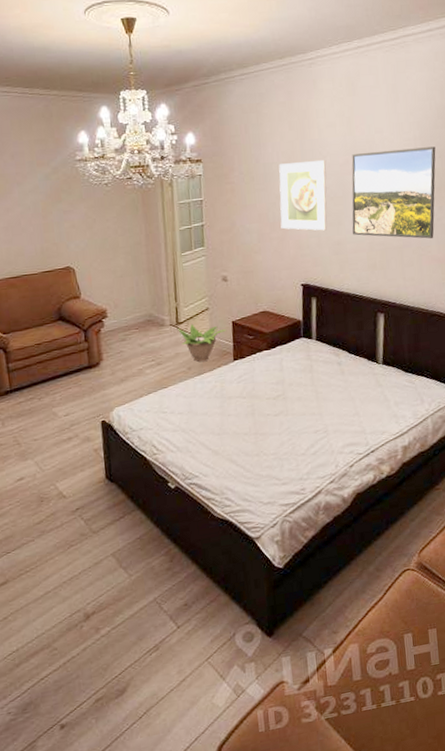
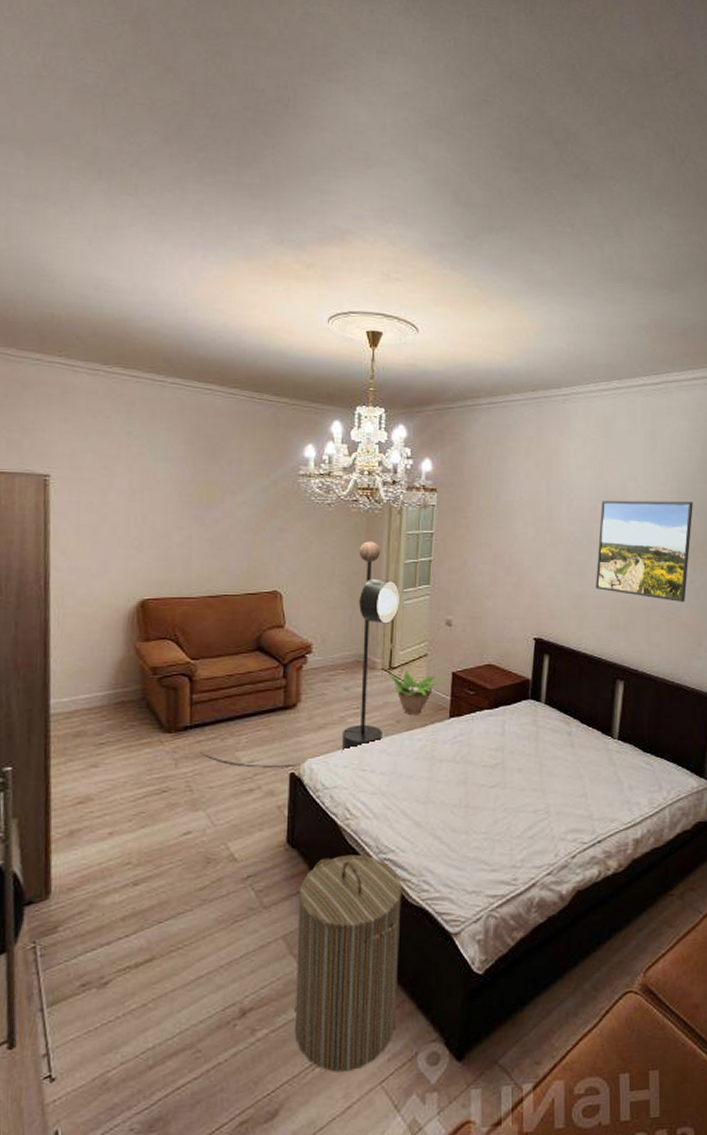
floor lamp: none [22,213,180,420] -> present [200,541,400,768]
laundry hamper: none [120,482,214,655] -> present [295,854,403,1073]
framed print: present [279,160,327,231] -> none [517,503,573,581]

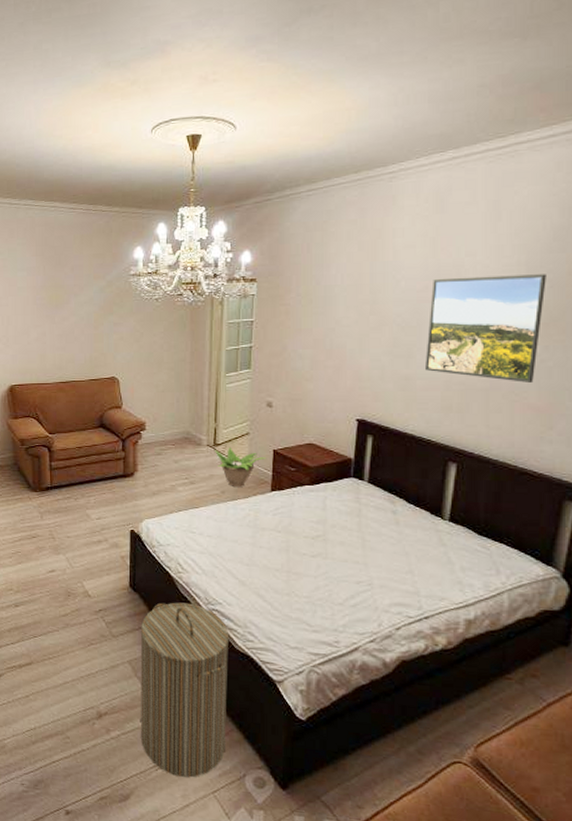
floor lamp: present [200,541,400,768] -> none [59,331,222,525]

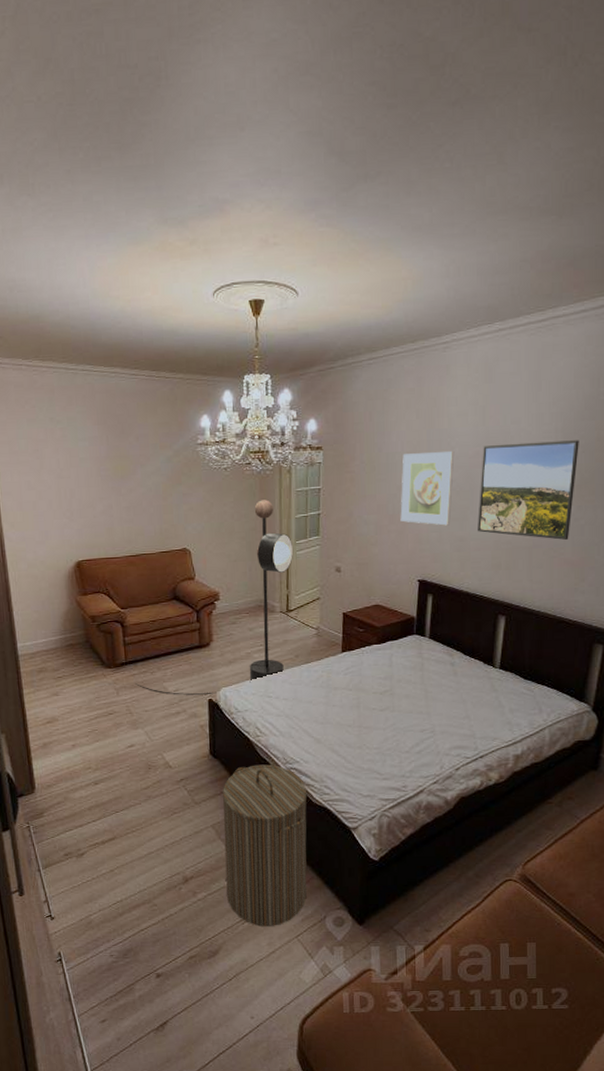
floor lamp: none [59,331,222,525] -> present [135,500,293,695]
decorative plant: present [214,446,267,487] -> none [286,612,337,650]
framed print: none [338,285,400,363] -> present [400,451,455,526]

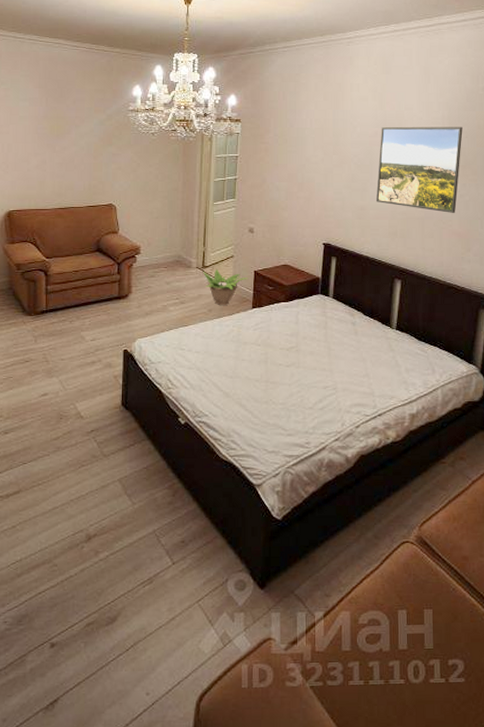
floor lamp: present [135,500,293,695] -> none [53,163,210,345]
laundry hamper: present [222,764,308,927] -> none [129,417,214,591]
decorative plant: none [286,612,337,650] -> present [202,268,249,305]
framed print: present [400,451,455,526] -> none [308,130,356,195]

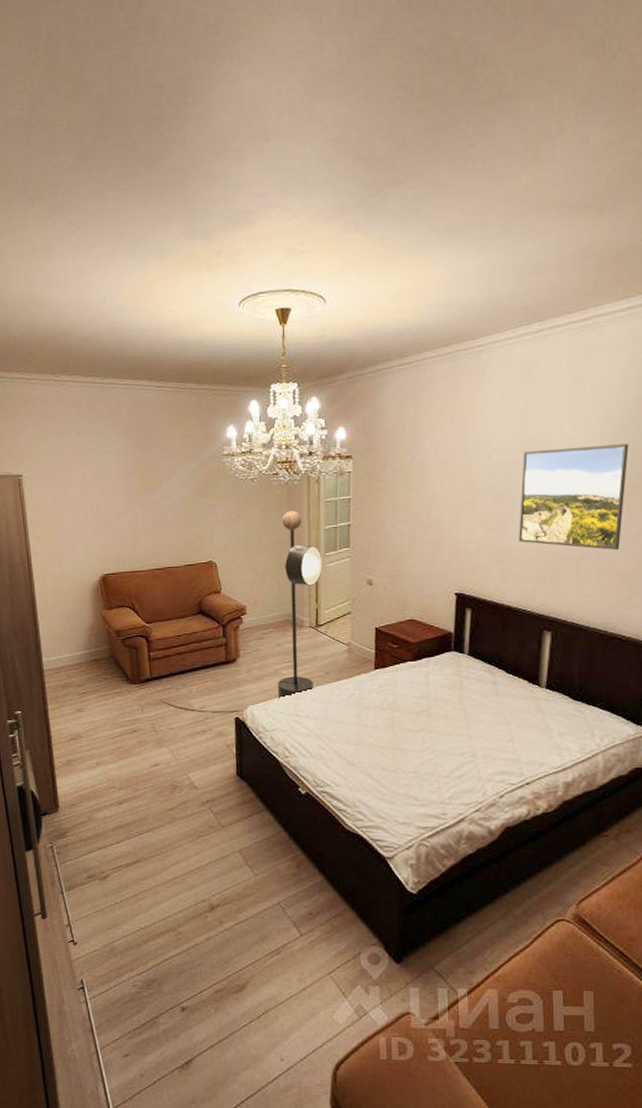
floor lamp: none [53,163,210,345] -> present [160,511,322,713]
decorative plant: present [202,268,249,305] -> none [316,627,369,667]

